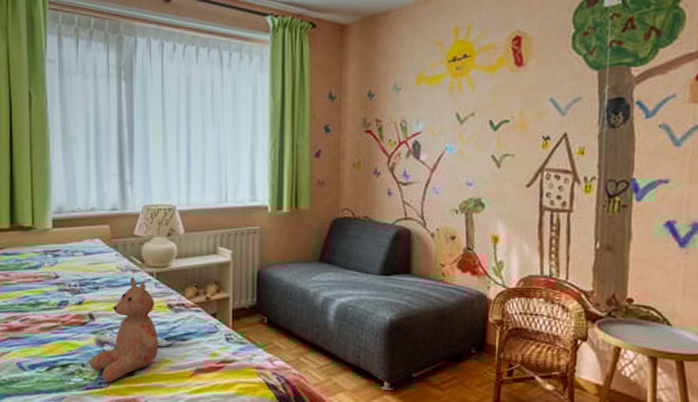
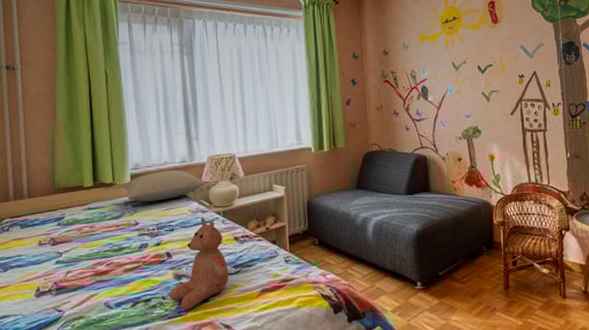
pillow: none [42,218,138,253] -> present [122,169,205,202]

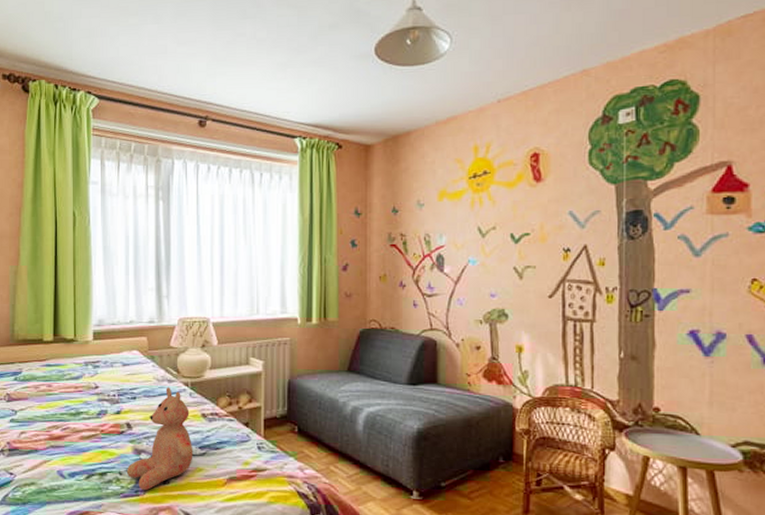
pillow: present [122,169,205,202] -> none [84,330,174,364]

